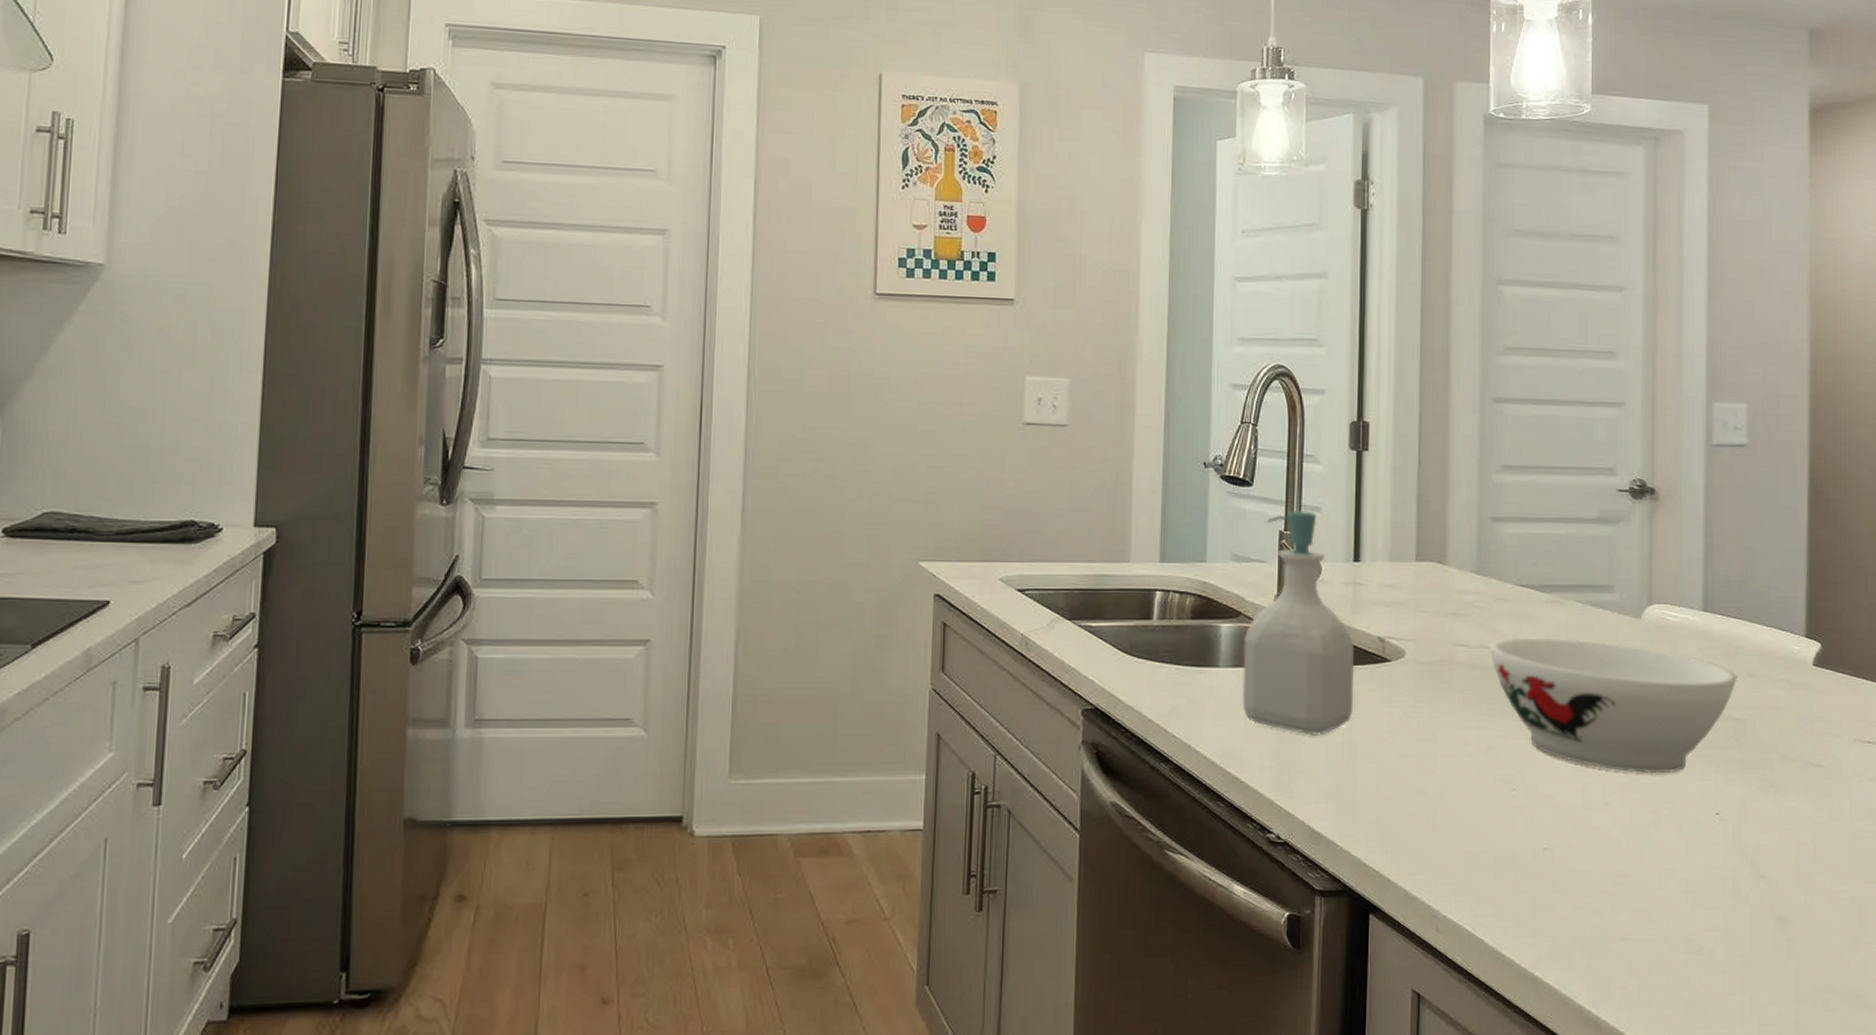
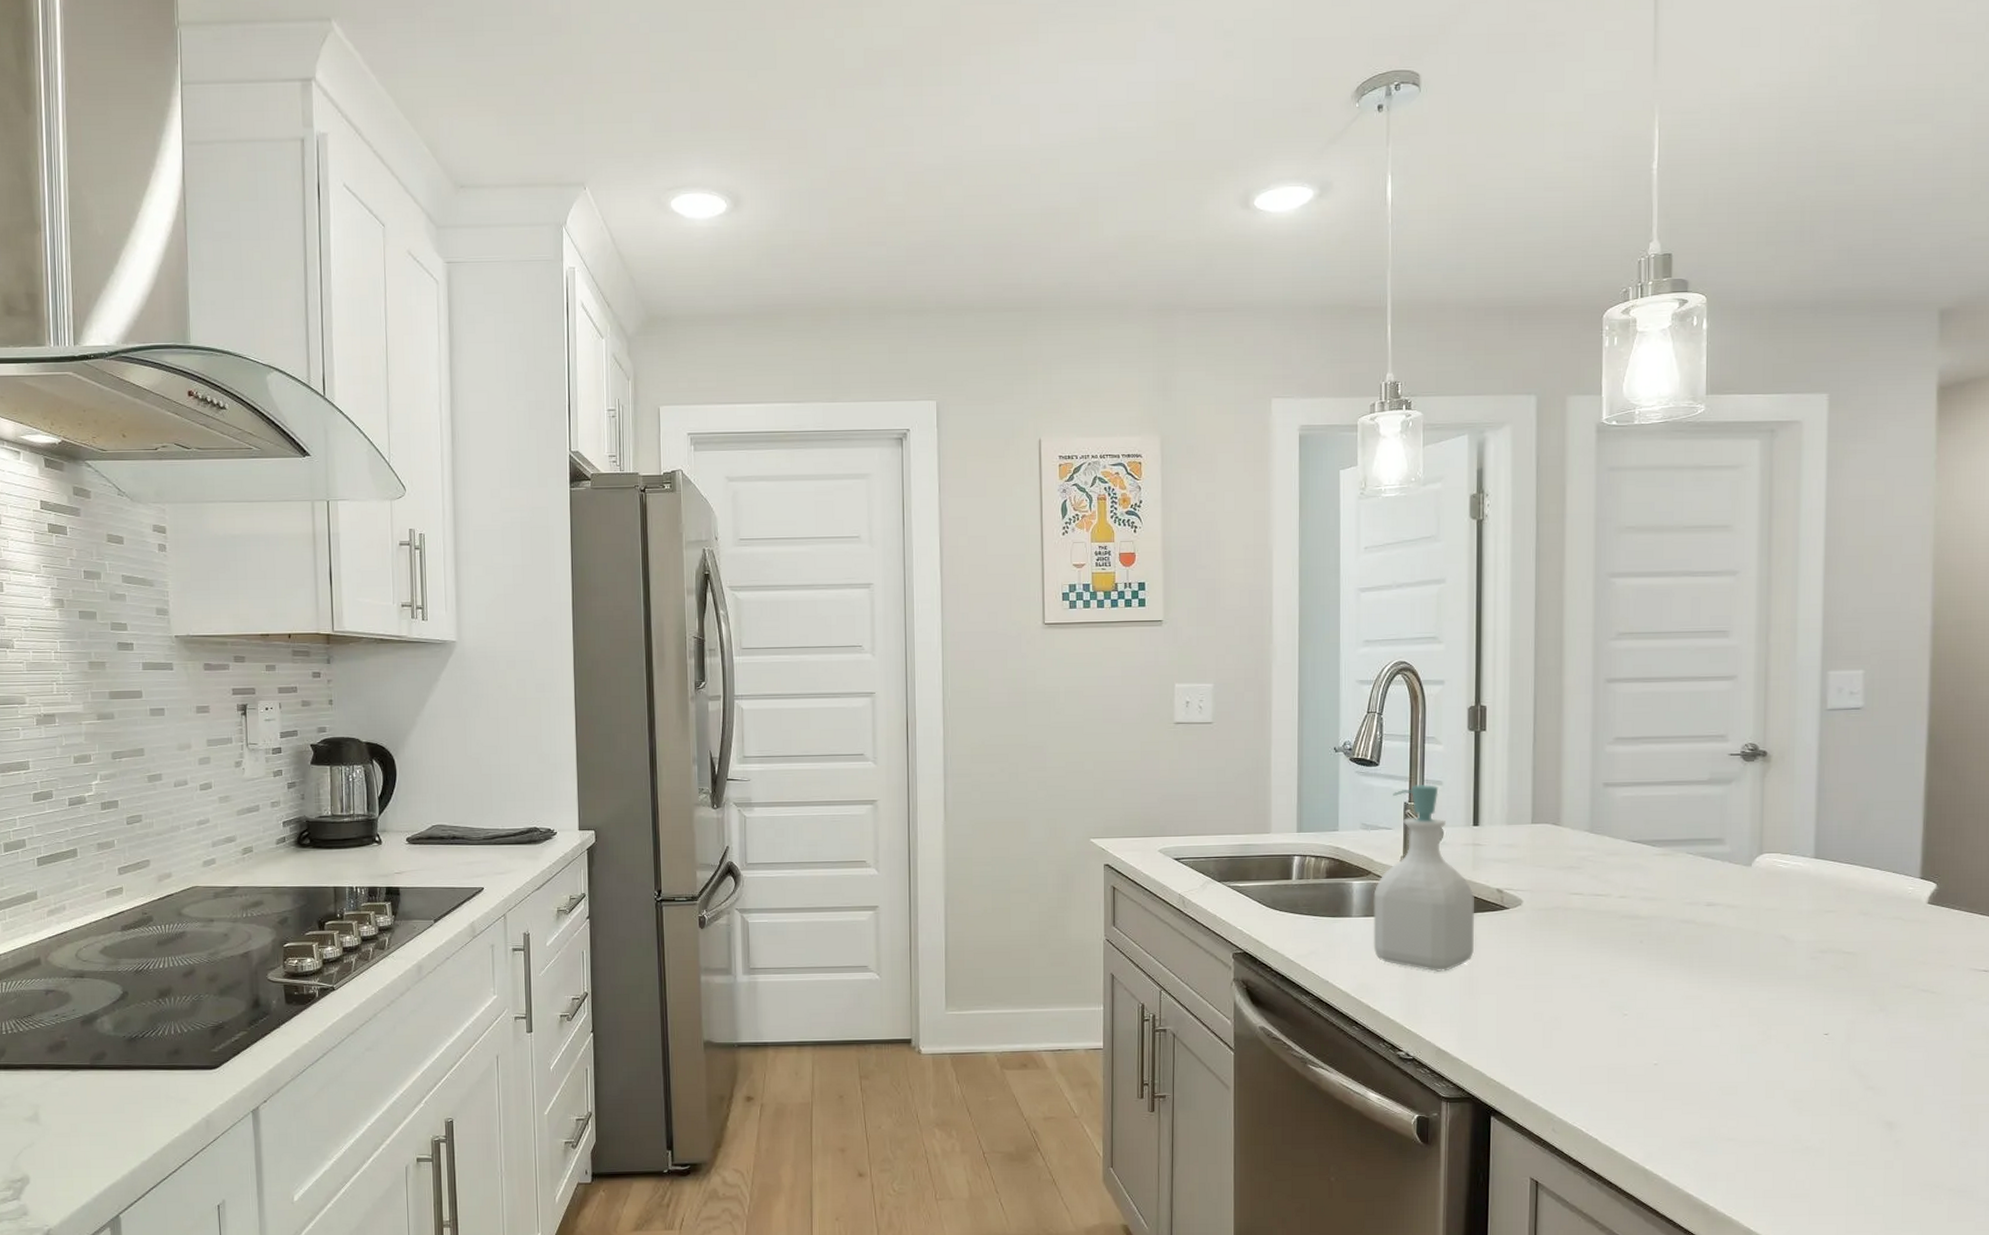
bowl: present [1488,637,1738,774] -> none [1601,885,1849,1001]

